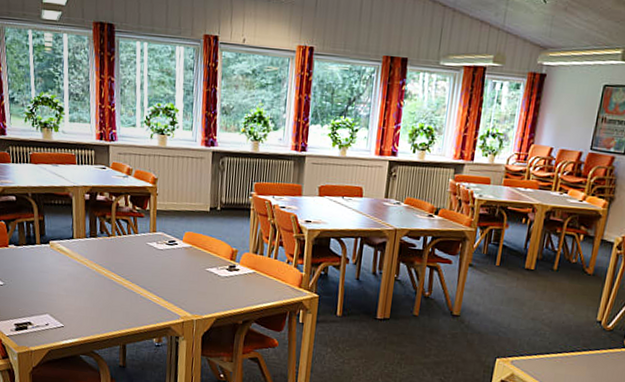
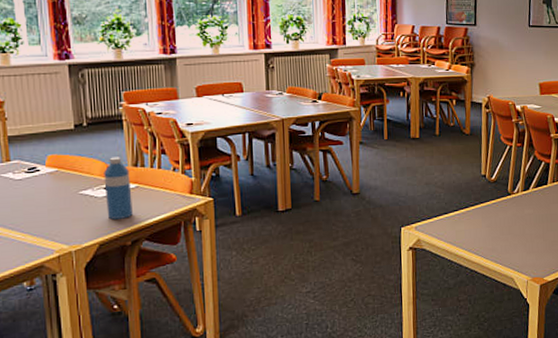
water bottle: none [226,242,250,300] -> present [104,156,133,220]

